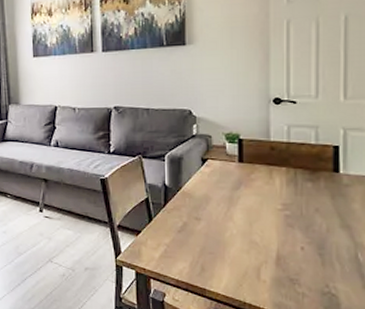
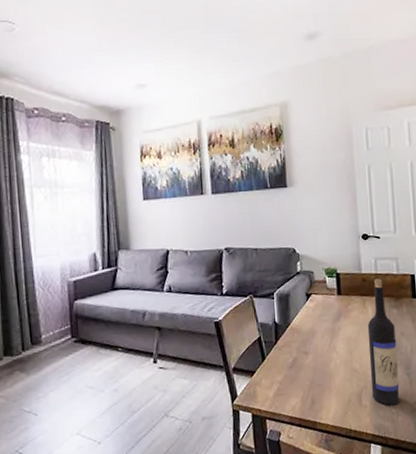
wine bottle: none [273,148,309,284] -> present [367,278,400,405]

